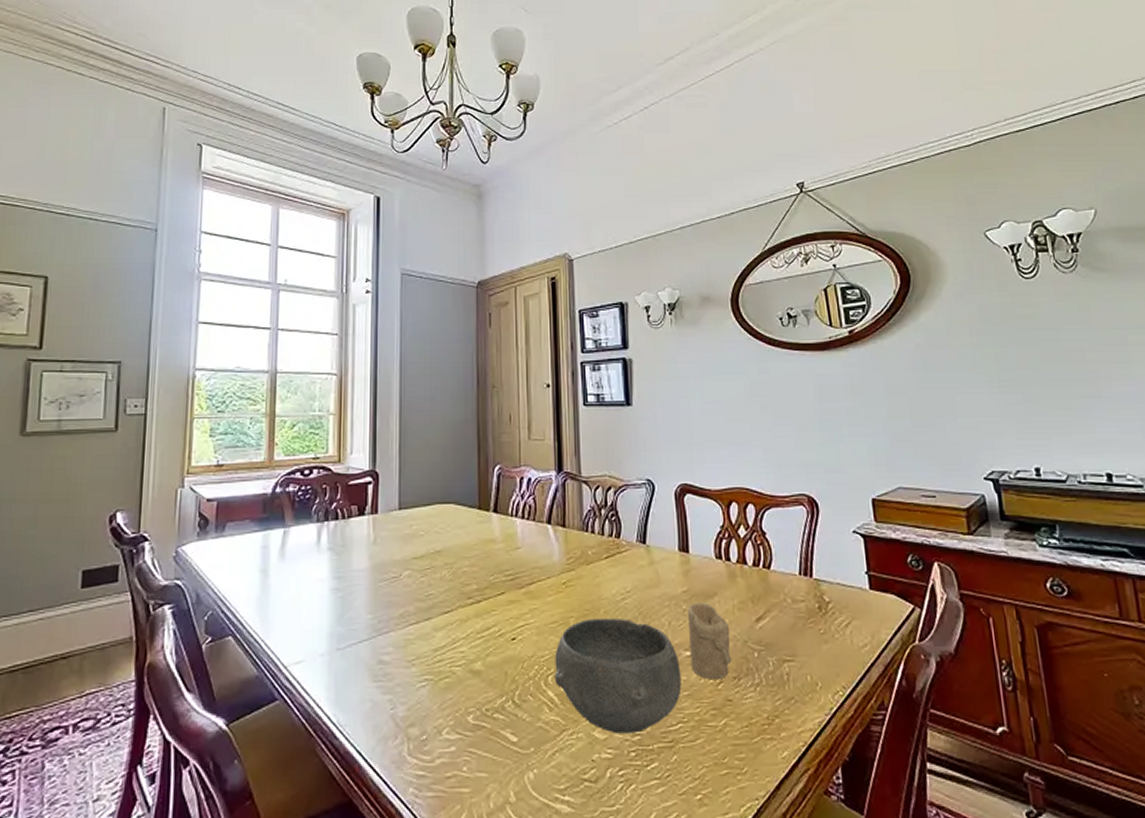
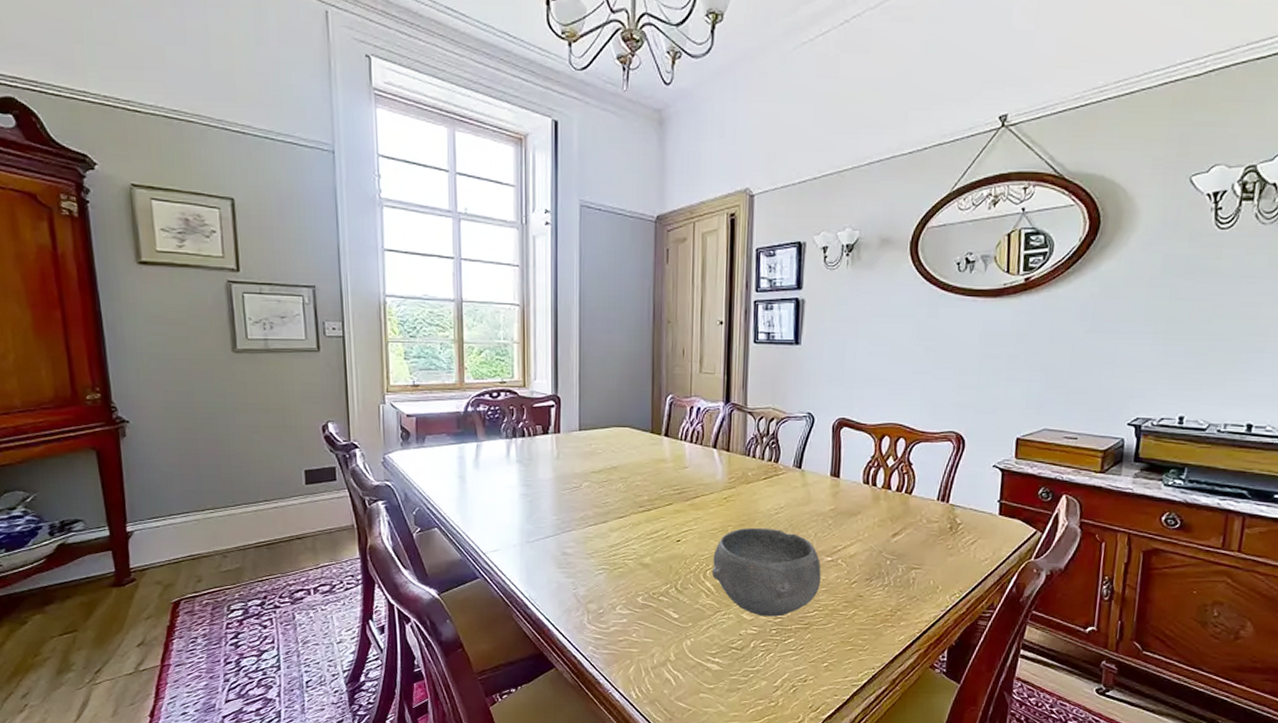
candle: present [687,603,732,679] -> none [830,519,868,579]

